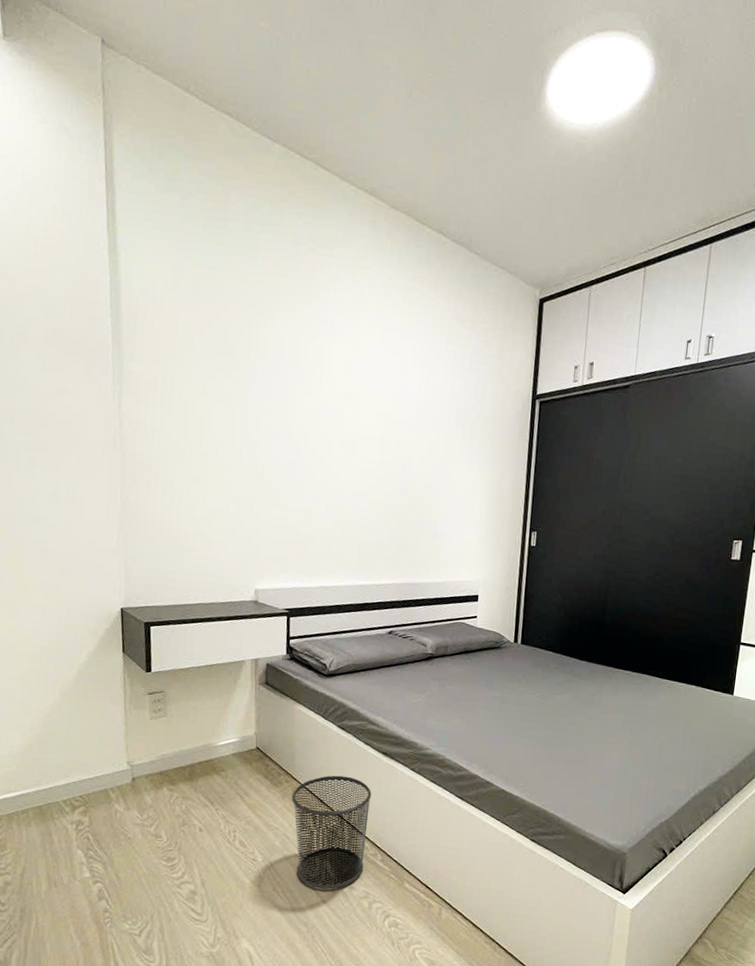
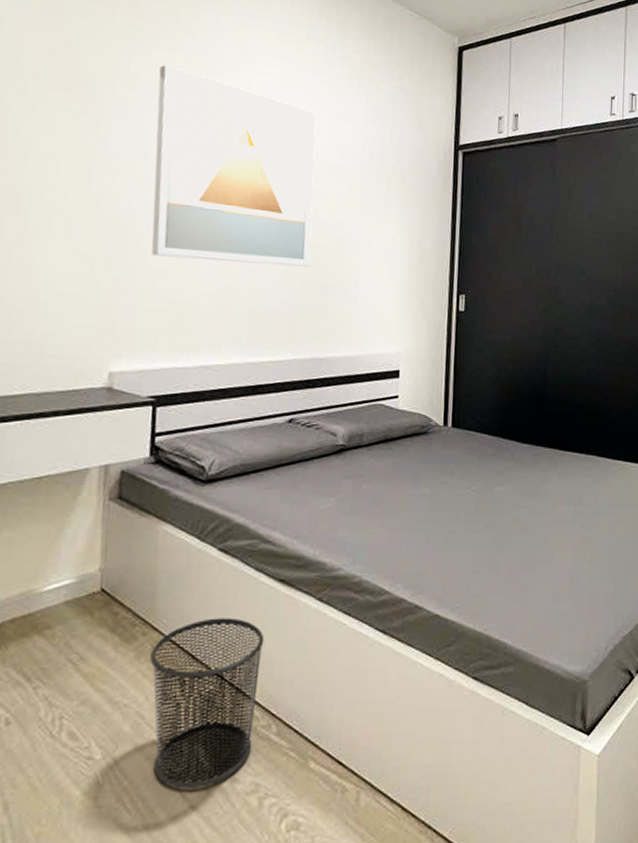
wall art: none [282,332,411,507] -> present [151,64,316,267]

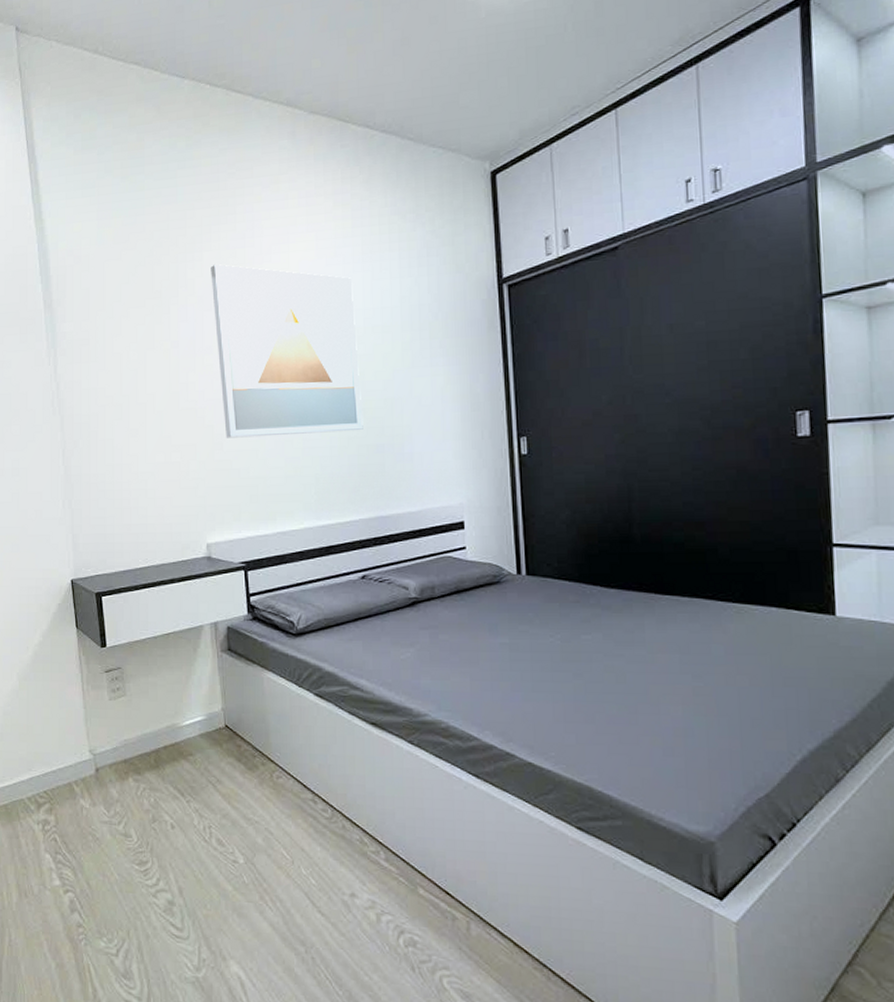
waste bin: present [150,618,265,789] -> none [270,754,365,898]

